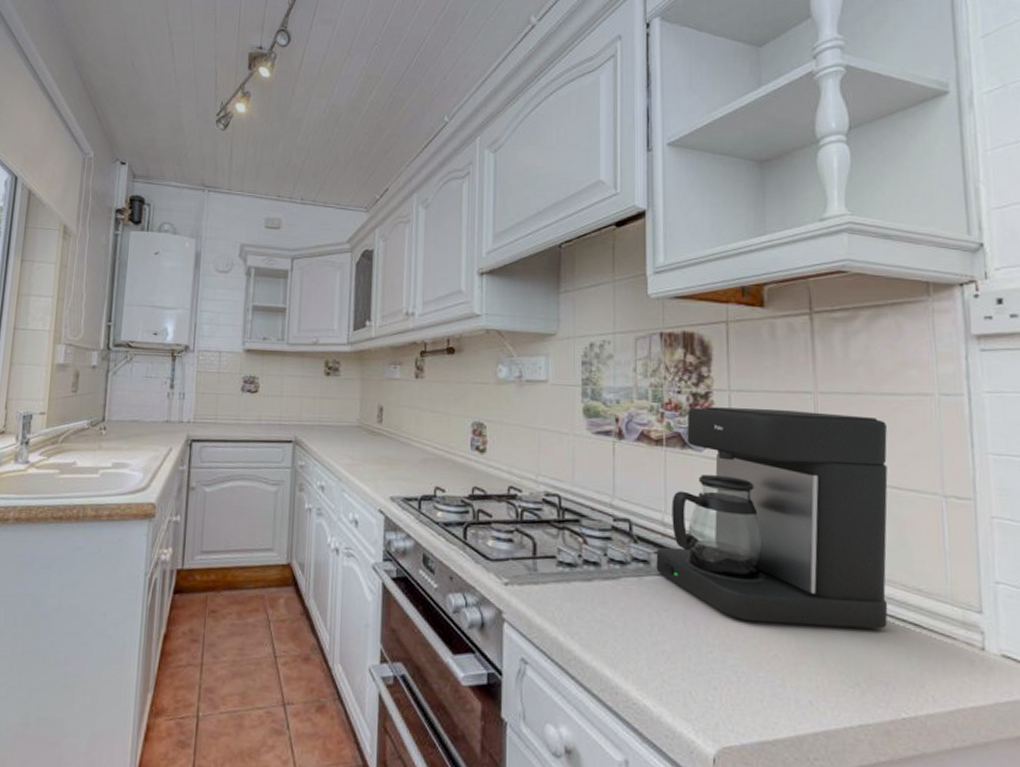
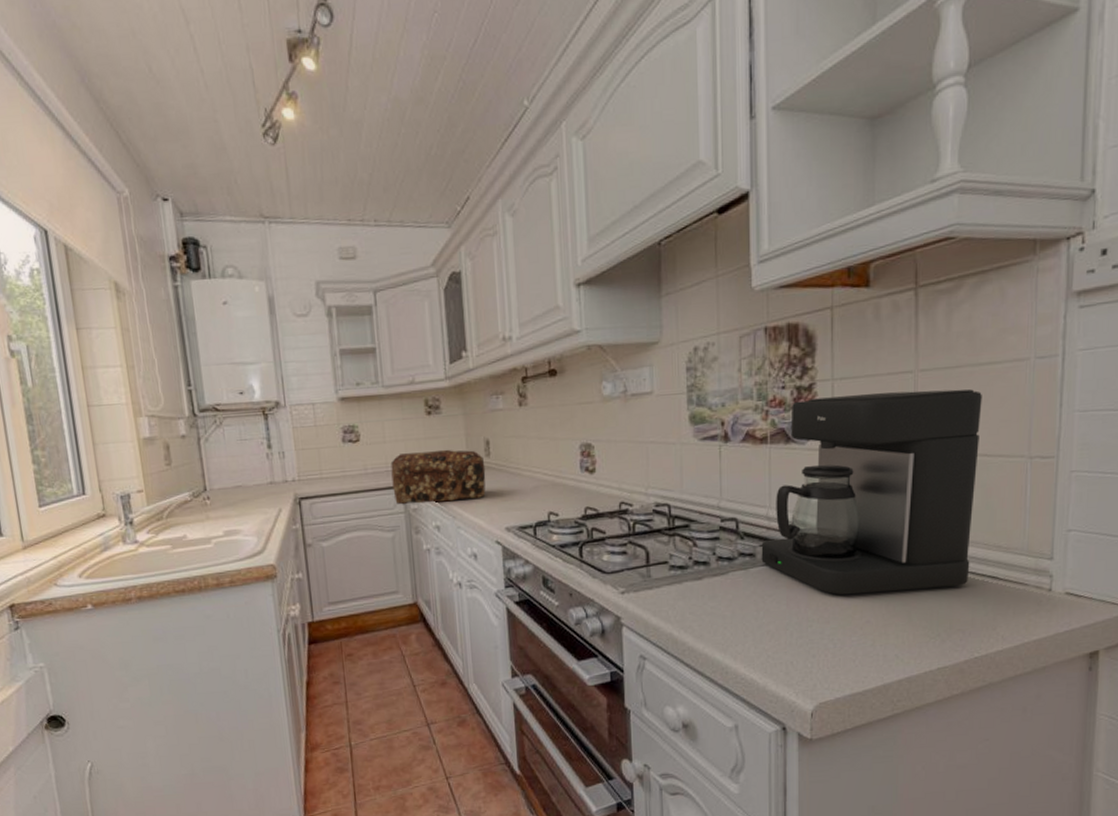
bread loaf: none [283,409,377,463] -> present [391,449,486,505]

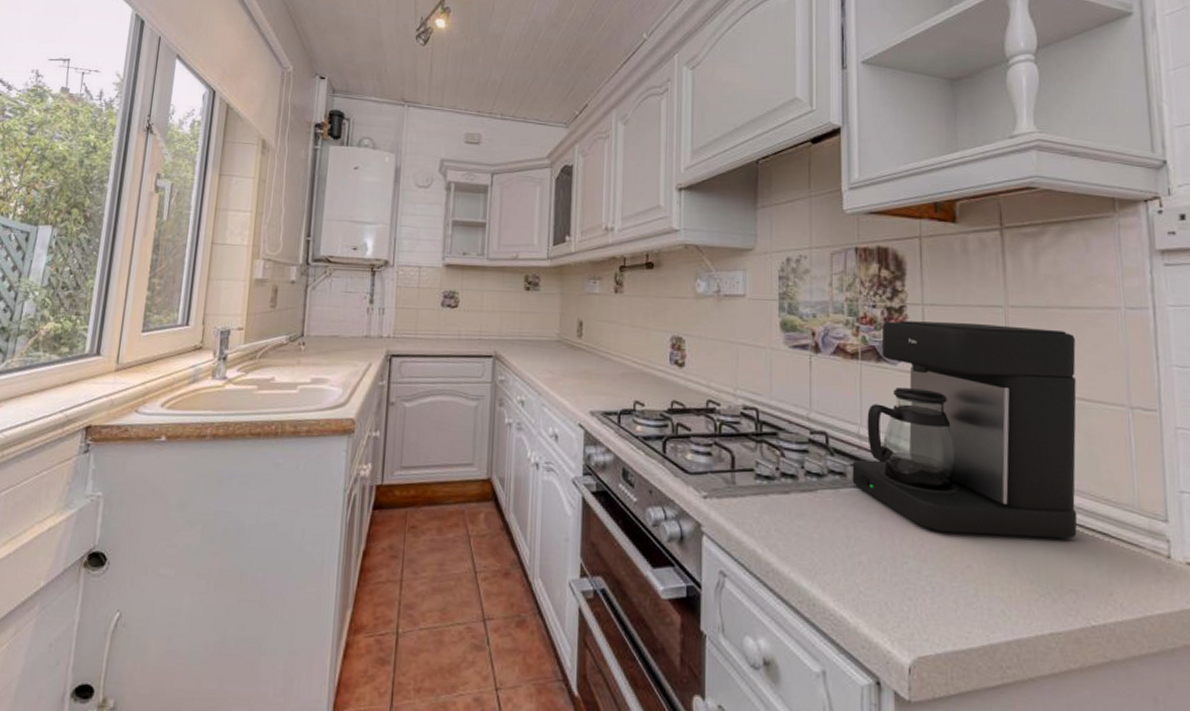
bread loaf: present [391,449,486,505] -> none [483,324,576,378]

